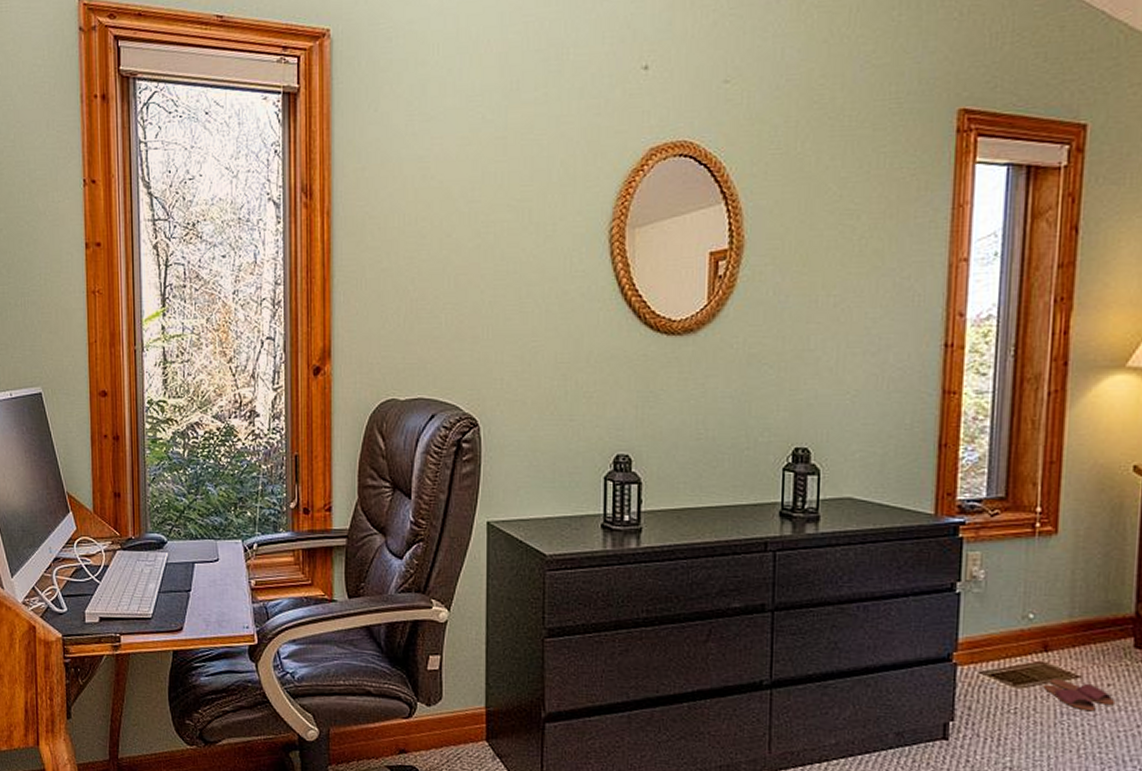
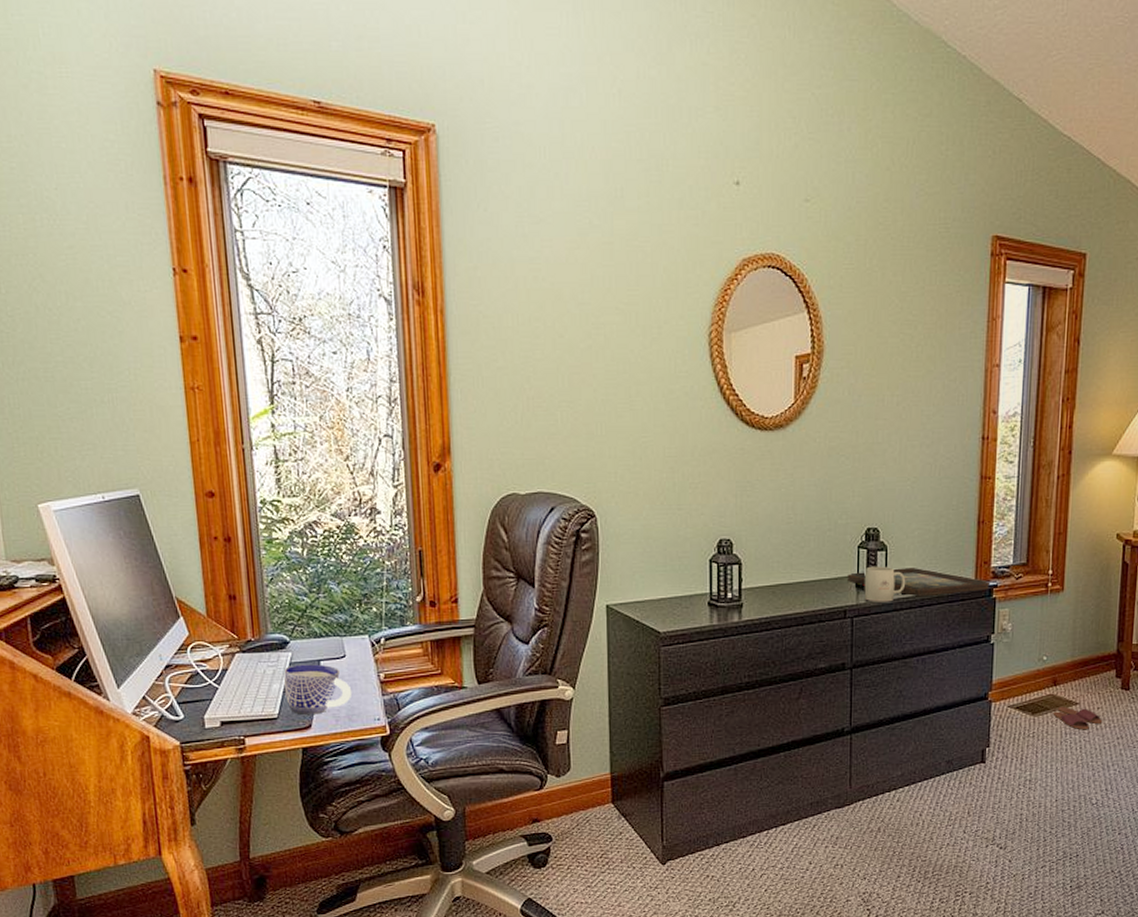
cup: none [159,565,223,617] -> present [283,664,352,714]
decorative tray: none [769,496,954,532] -> present [847,568,990,597]
mug: none [790,492,844,536] -> present [864,566,906,602]

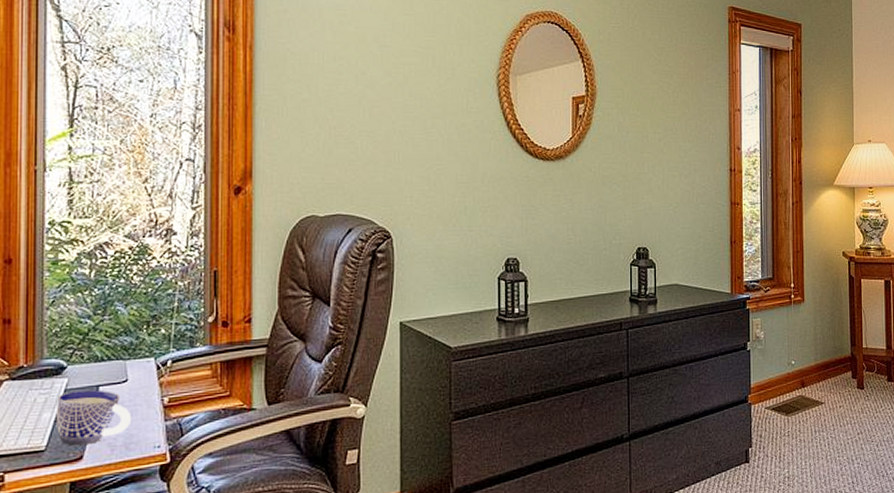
decorative tray: present [847,568,990,597] -> none [622,283,743,309]
mug: present [864,566,906,602] -> none [637,281,673,315]
slippers: present [1053,706,1102,730] -> none [803,406,844,428]

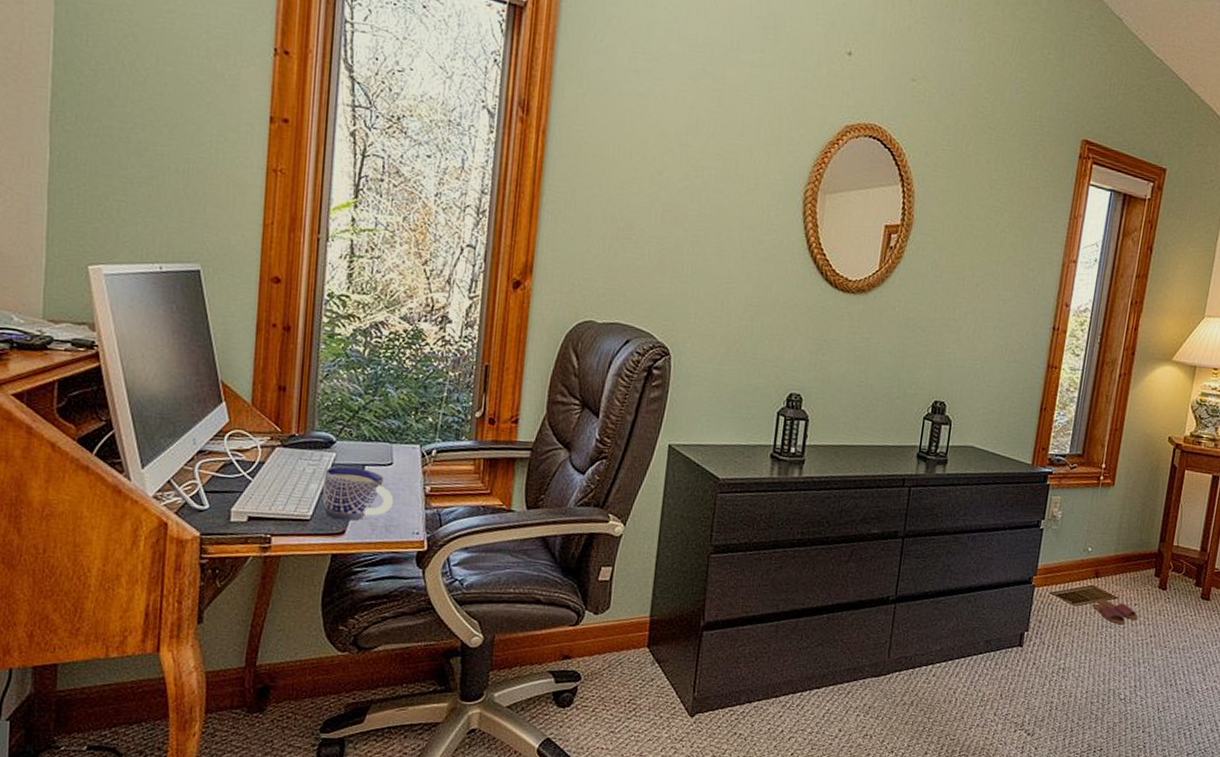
slippers: none [803,406,844,428] -> present [1091,598,1138,625]

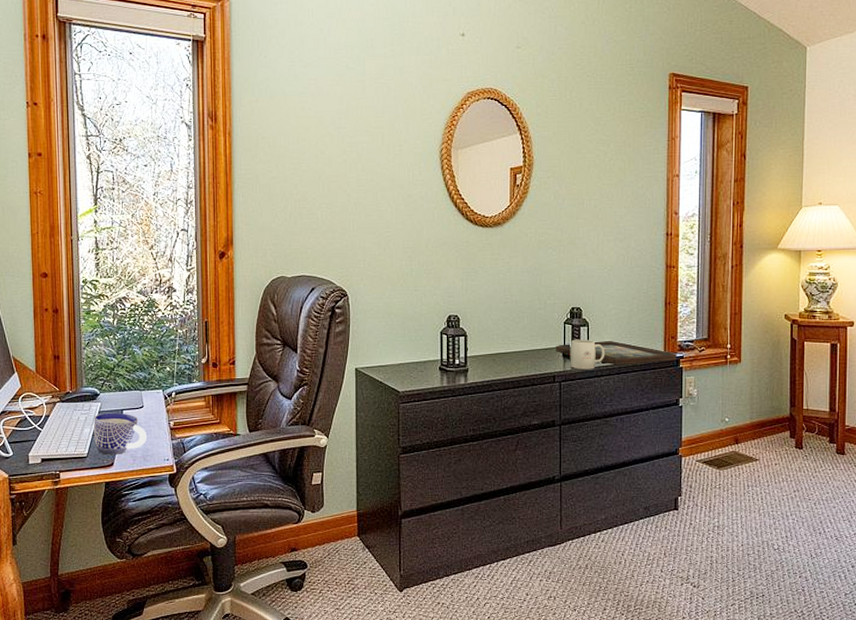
decorative tray: none [909,442,1045,476] -> present [556,341,677,366]
mug: none [923,438,966,476] -> present [570,339,605,370]
slippers: present [1091,598,1138,625] -> none [736,461,779,483]

